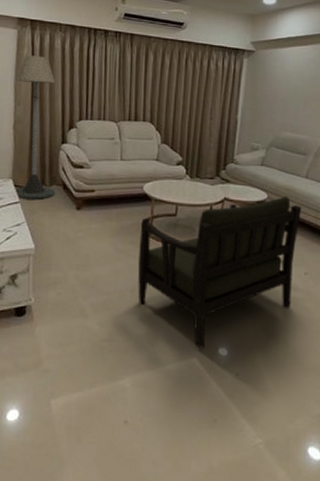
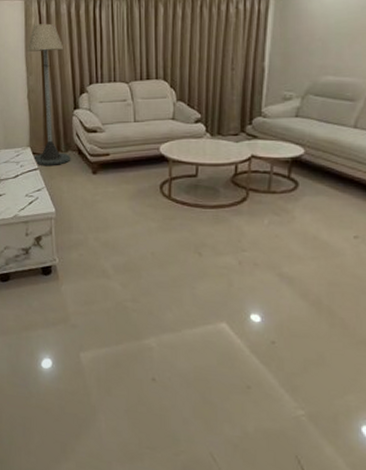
armchair: present [138,196,302,349] -> none [158,150,350,314]

